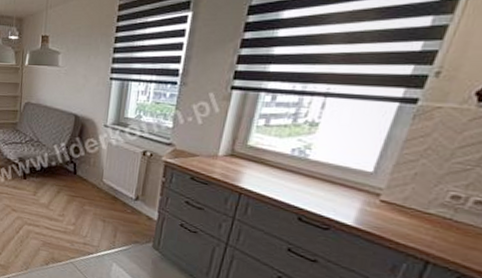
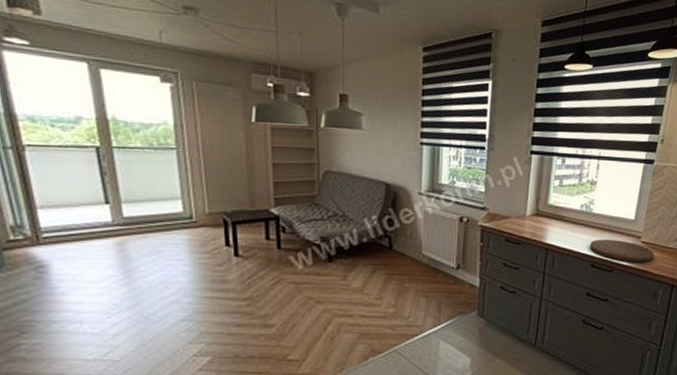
cutting board: none [299,190,400,228] -> present [590,239,654,263]

